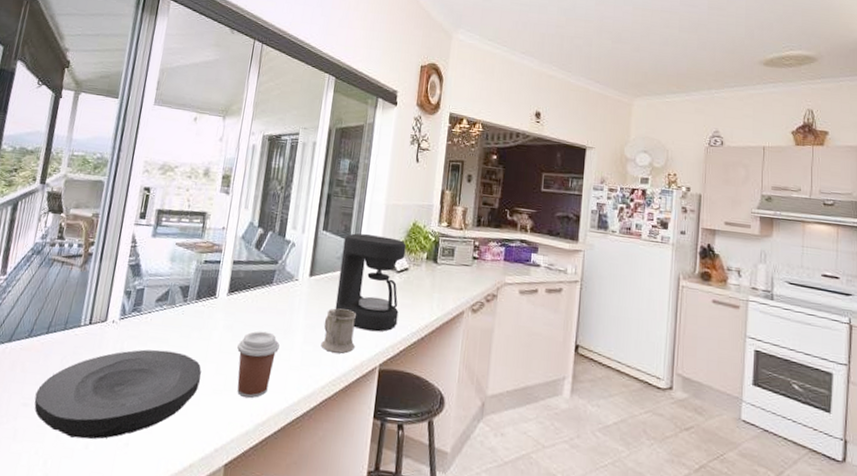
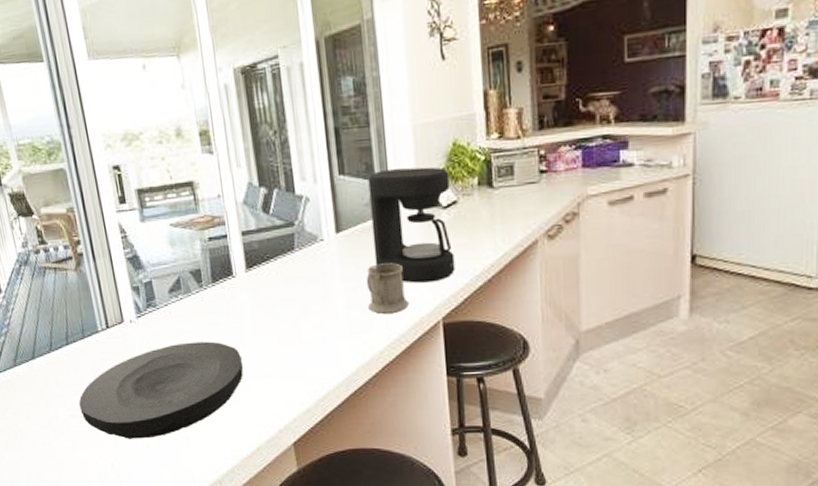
coffee cup: present [237,331,280,399] -> none [273,304,321,376]

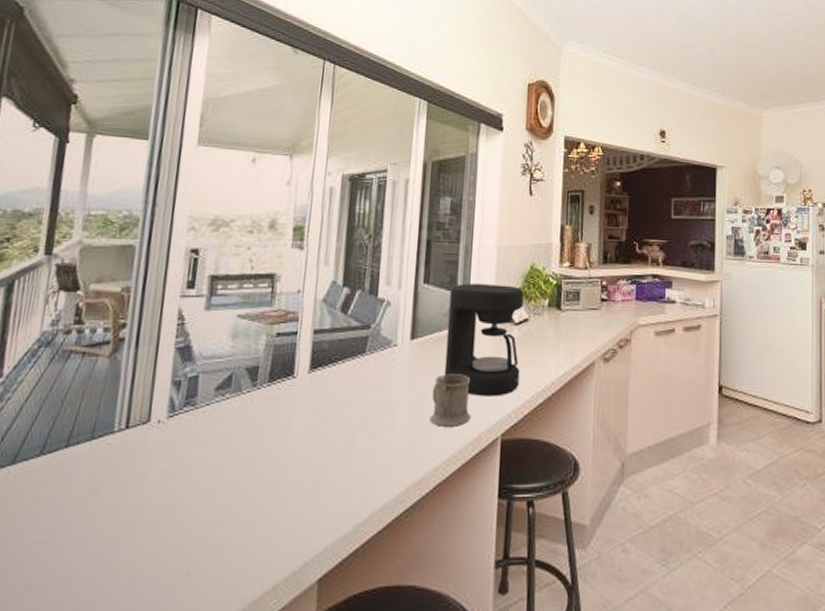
plate: present [78,341,244,439] -> none [53,450,281,576]

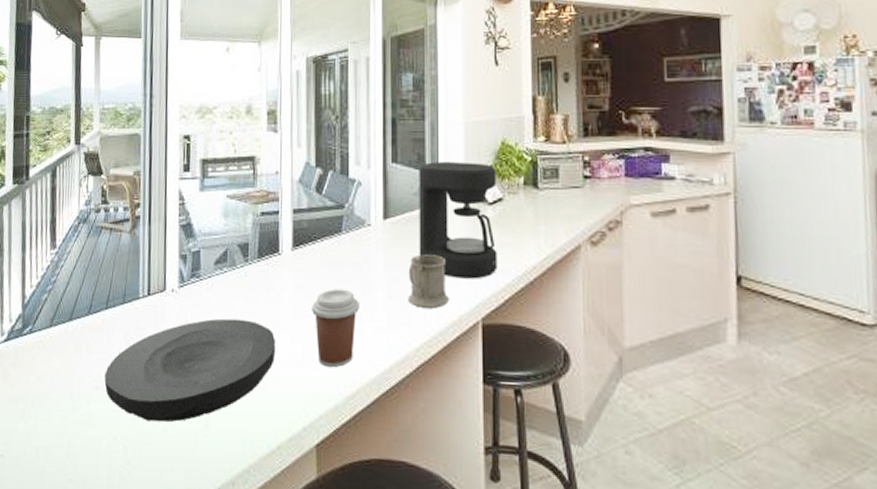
plate: none [53,450,281,576] -> present [104,318,276,422]
coffee cup: none [326,412,379,495] -> present [312,288,359,368]

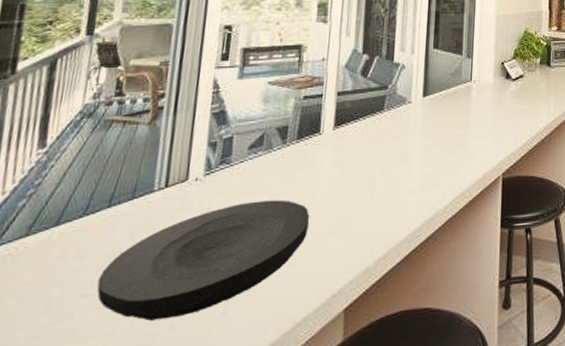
coffee cup: present [312,288,359,368] -> none [349,160,396,234]
mug: present [408,254,449,308] -> none [441,124,476,170]
coffee maker: present [419,162,498,279] -> none [452,47,519,142]

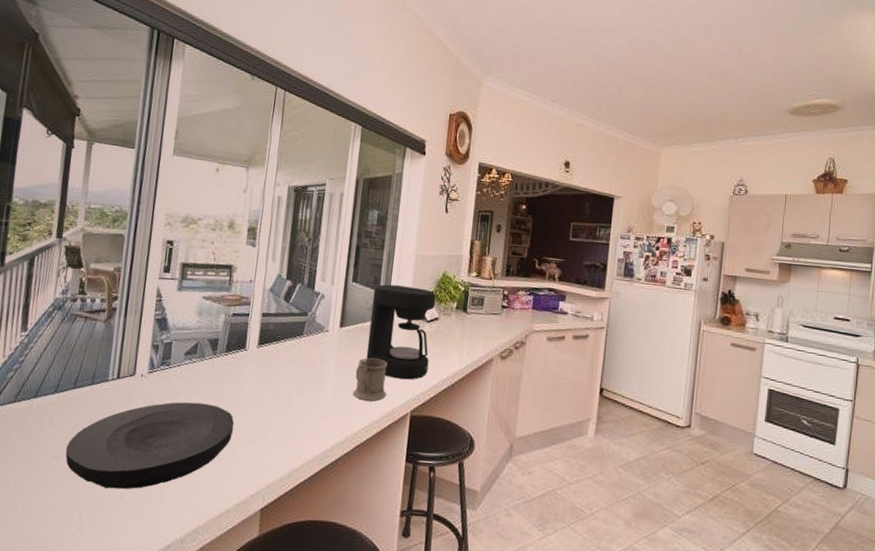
mug: none [441,124,476,170] -> present [353,358,387,401]
coffee maker: none [452,47,519,142] -> present [366,284,436,380]

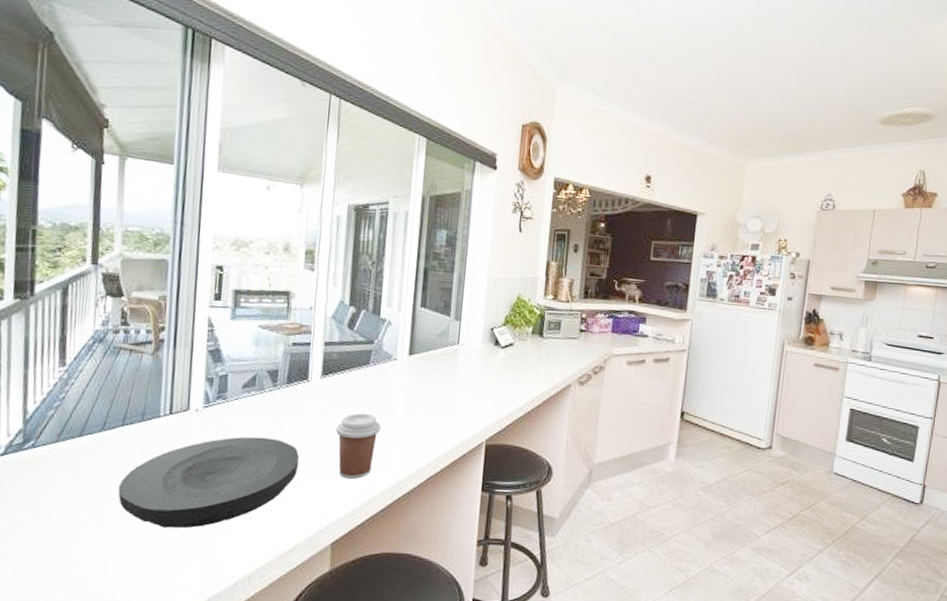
coffee cup: none [269,381,312,446] -> present [336,413,381,480]
mug: present [353,358,387,401] -> none [424,386,460,431]
coffee maker: present [366,284,436,380] -> none [437,309,511,408]

